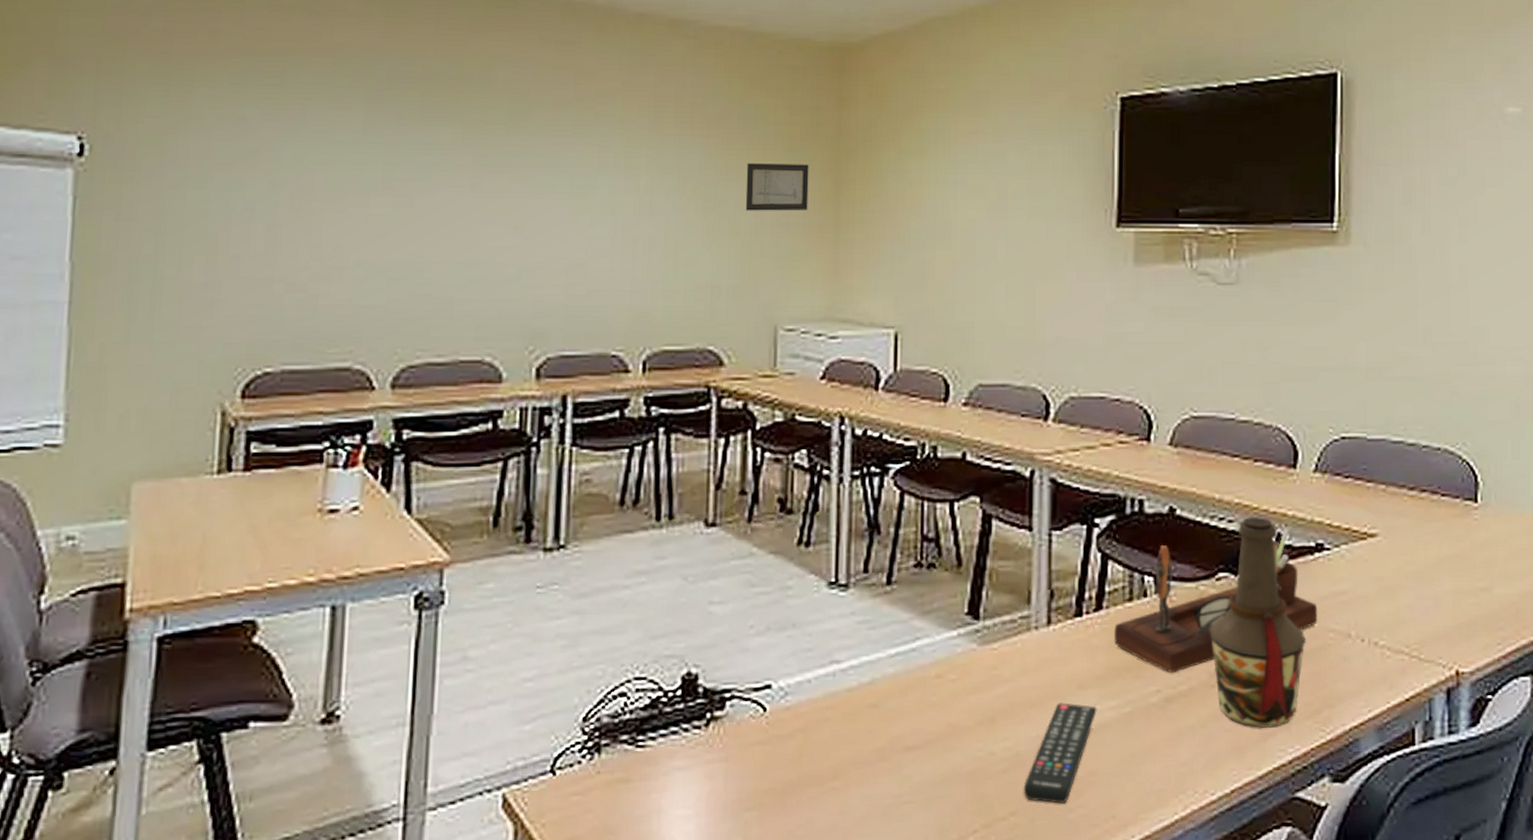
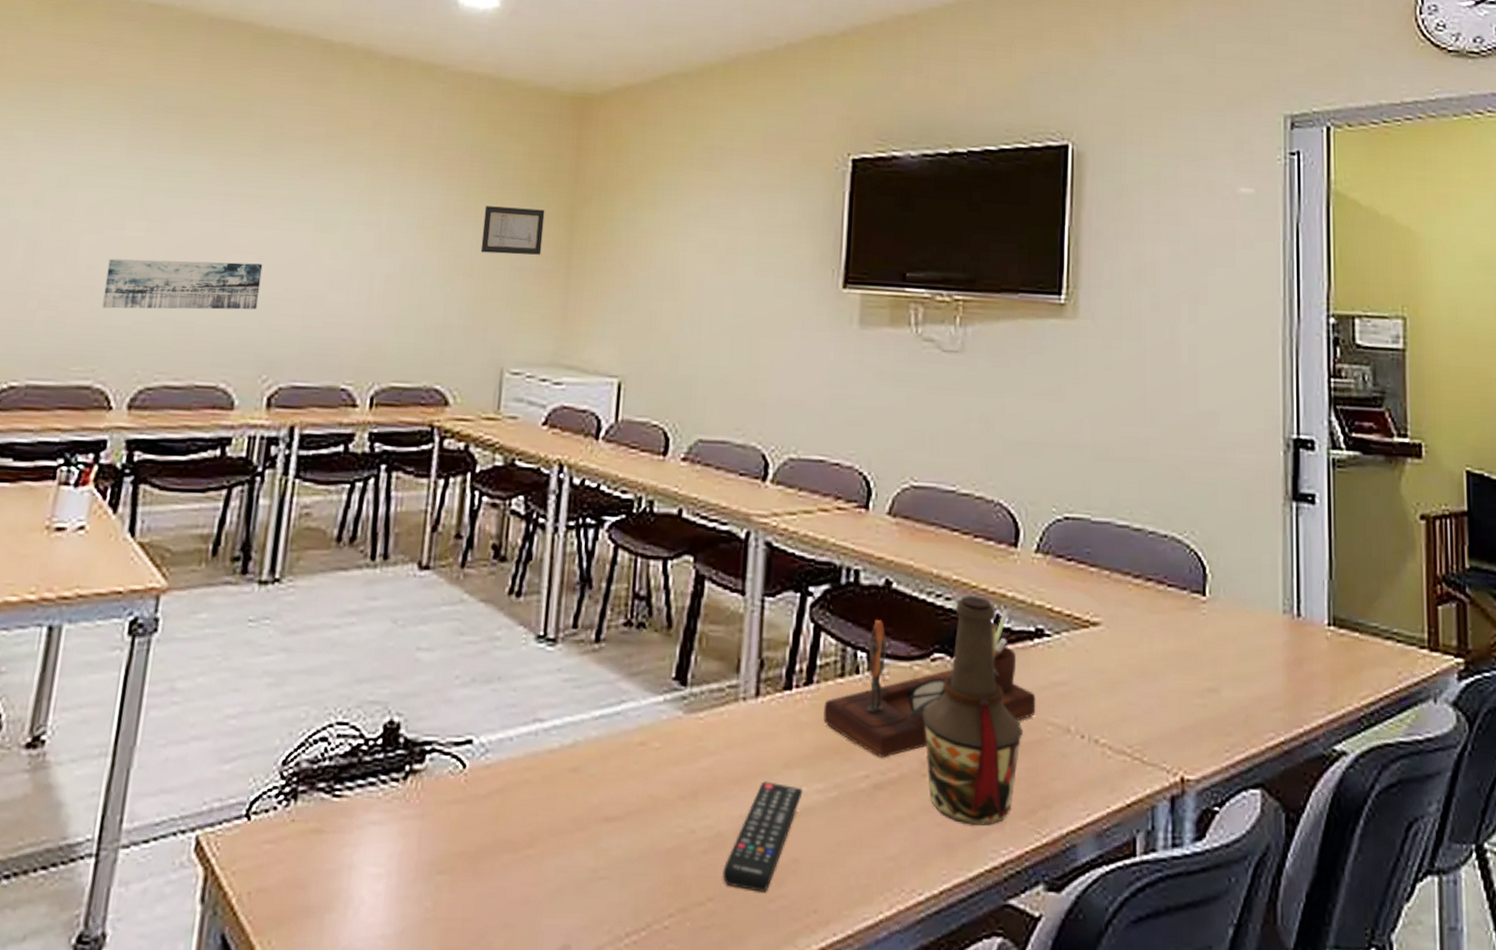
wall art: none [353,234,519,288] -> present [102,258,263,310]

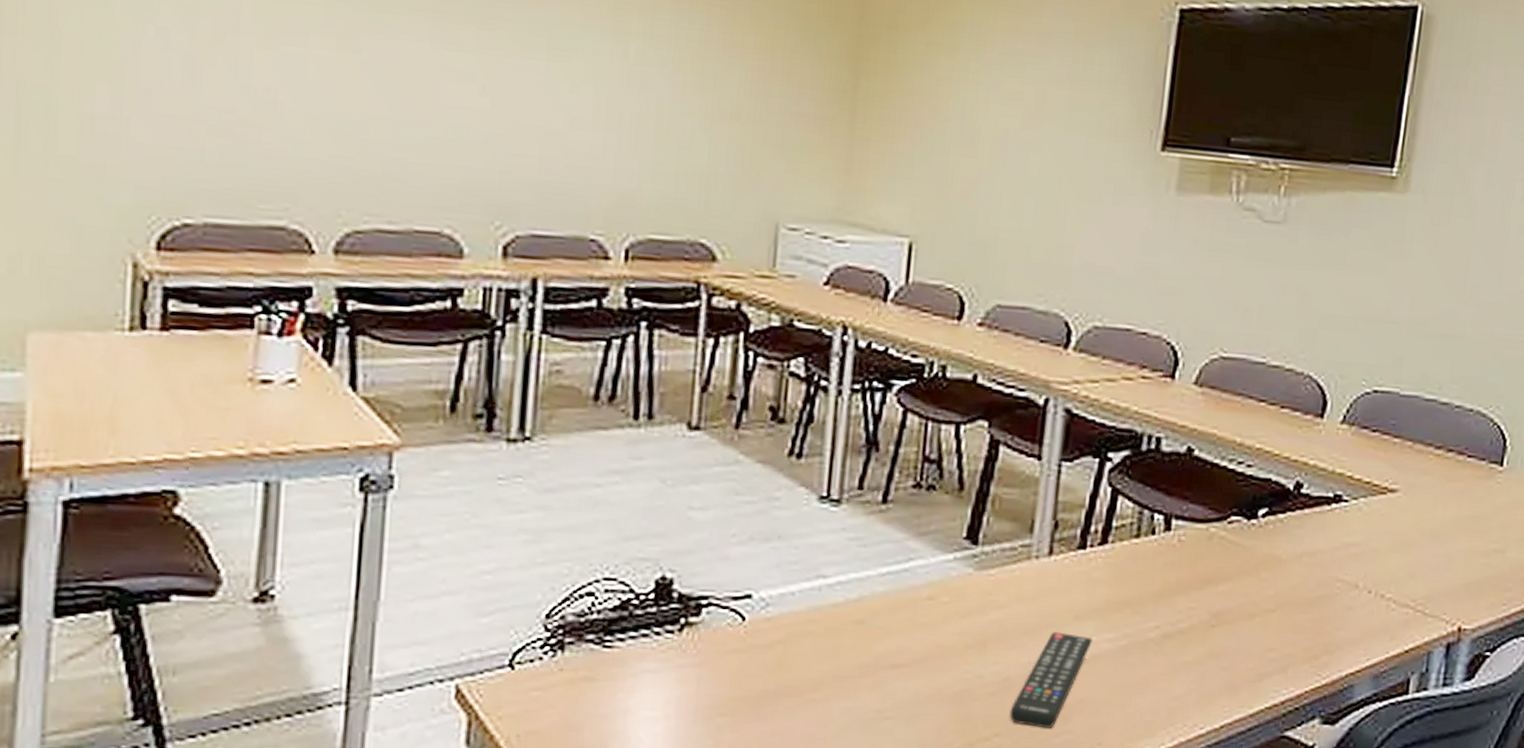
wall art: present [102,258,263,310] -> none [289,80,487,148]
wall art: present [480,206,545,255] -> none [749,40,826,100]
desk organizer: present [823,610,1036,759] -> none [1116,477,1329,611]
bottle: present [922,596,1024,826] -> none [1215,463,1314,669]

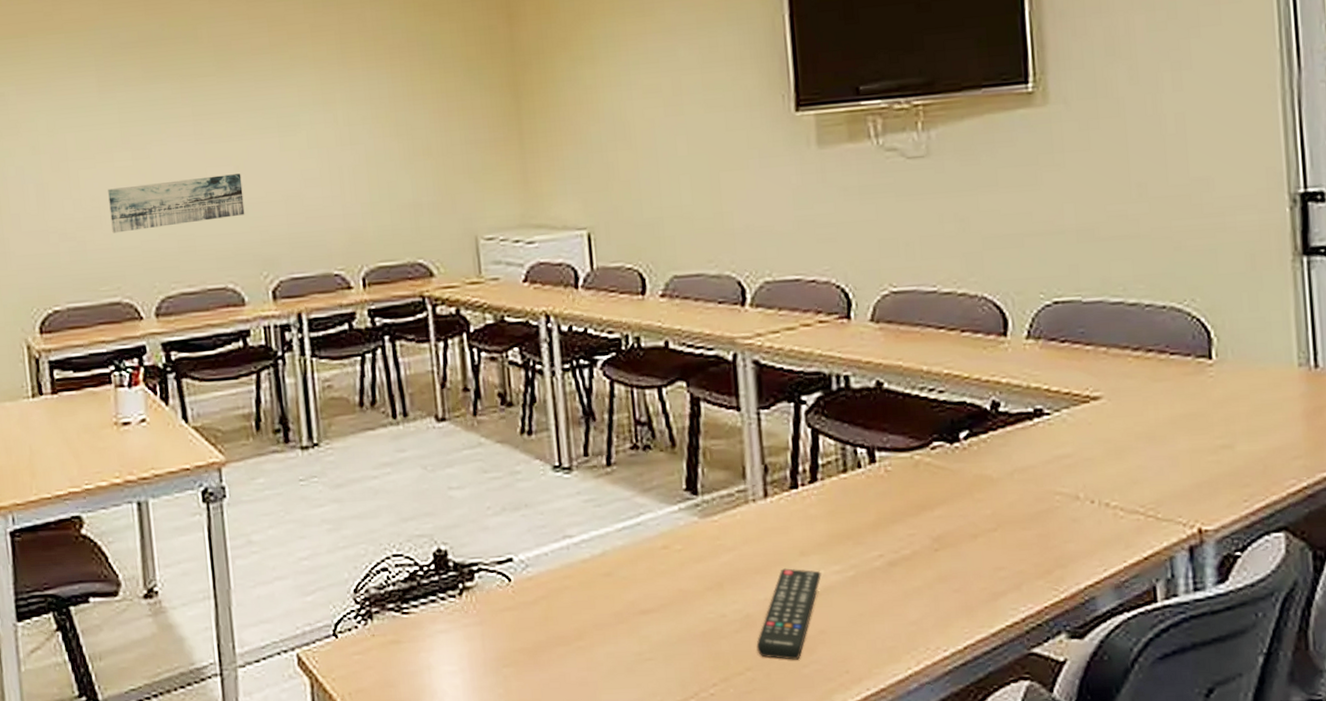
wall art: none [289,80,487,148] -> present [108,173,245,233]

